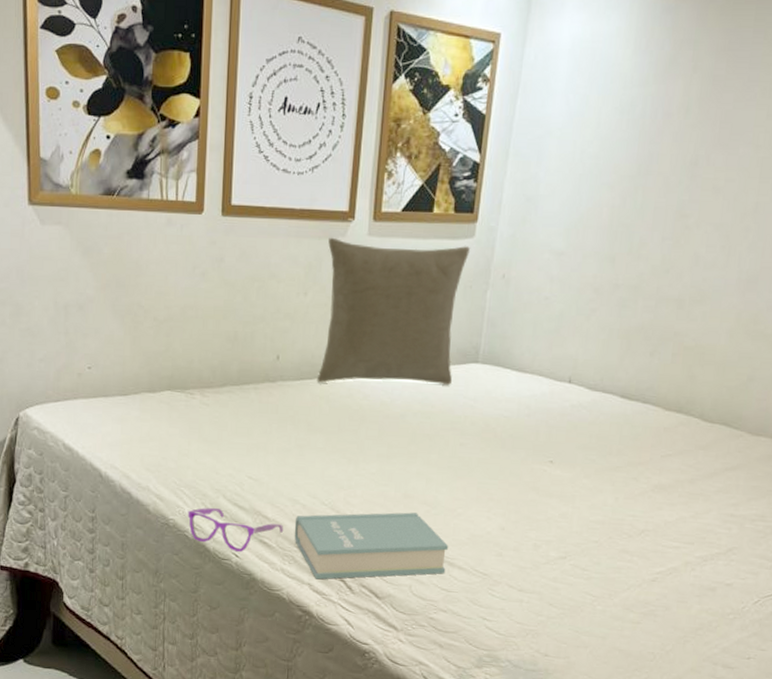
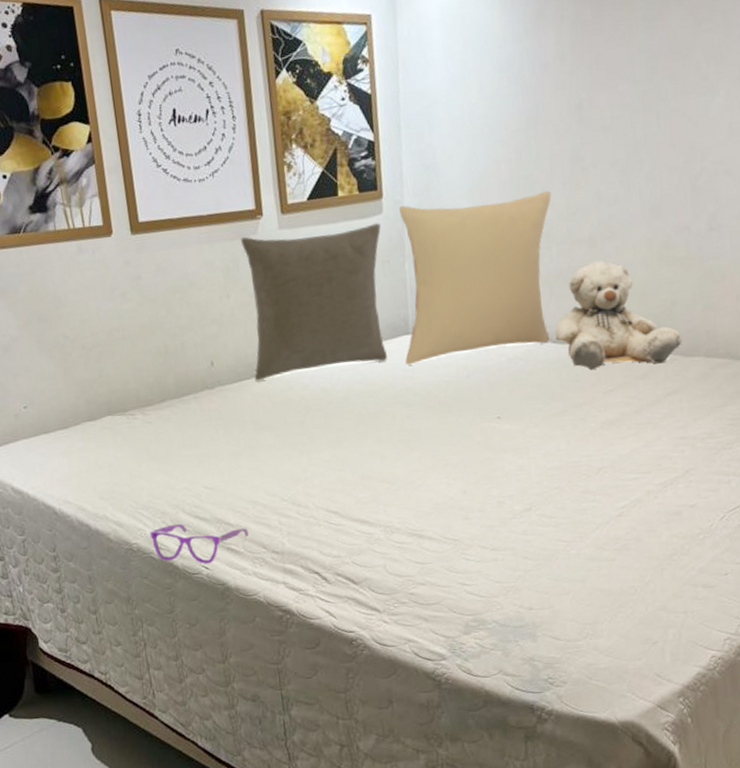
book: present [294,512,449,580] -> none [258,492,417,577]
pillow: none [469,232,648,396] -> present [399,191,552,365]
teddy bear: none [624,322,752,437] -> present [555,260,682,370]

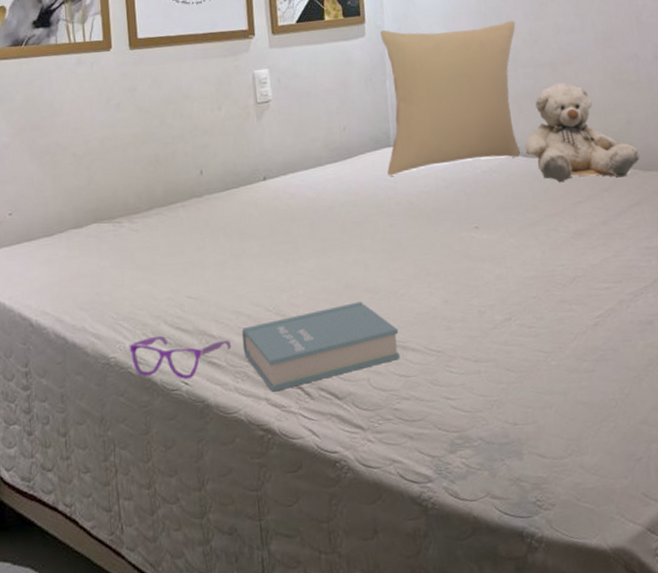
pillow: present [241,223,387,381] -> none [234,45,370,190]
book: none [258,492,417,577] -> present [241,301,401,392]

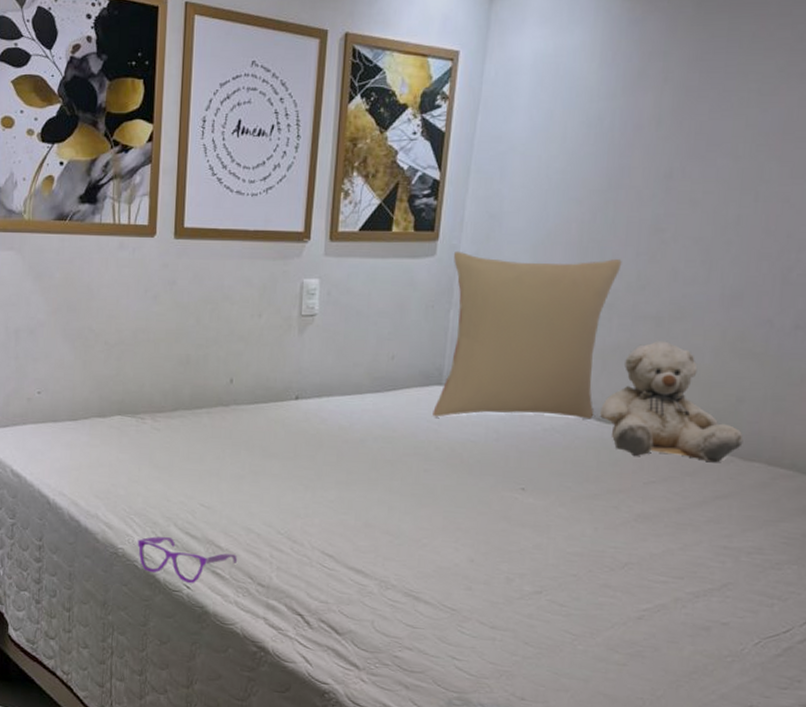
book: present [241,301,401,392] -> none [248,542,414,614]

